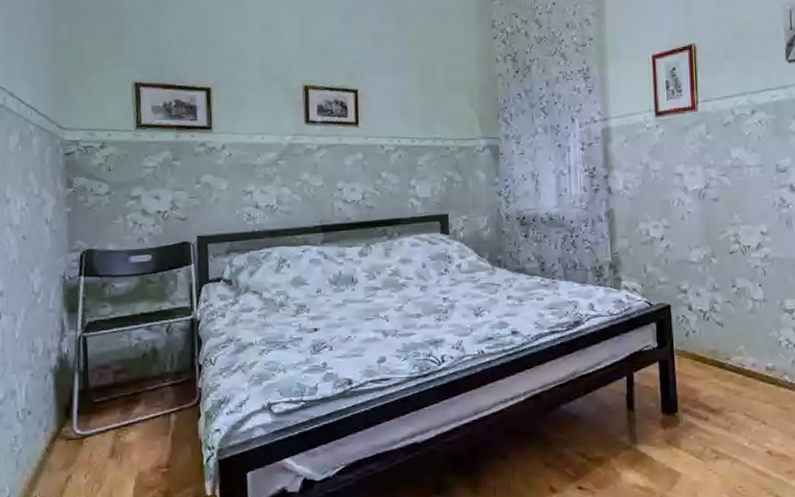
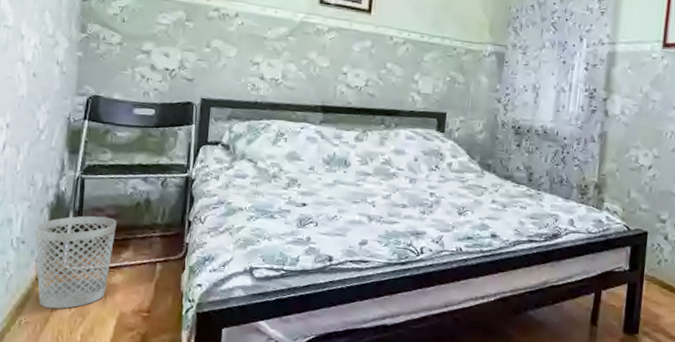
wastebasket: none [40,373,125,479] -> present [34,215,117,309]

